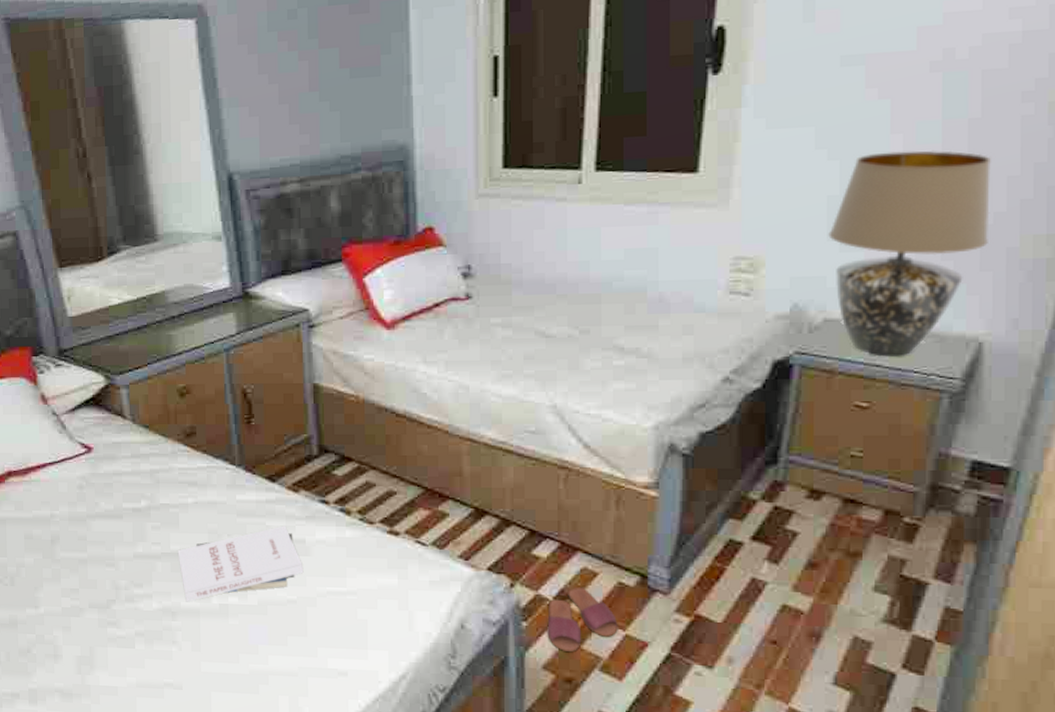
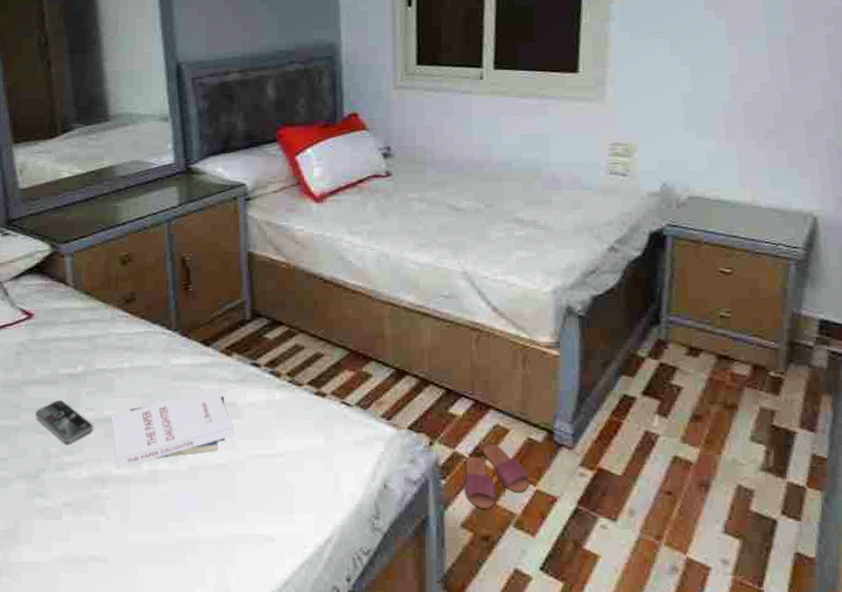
mobile phone: none [102,534,160,577] -> present [35,400,93,445]
table lamp: present [828,150,991,357] -> none [686,59,812,229]

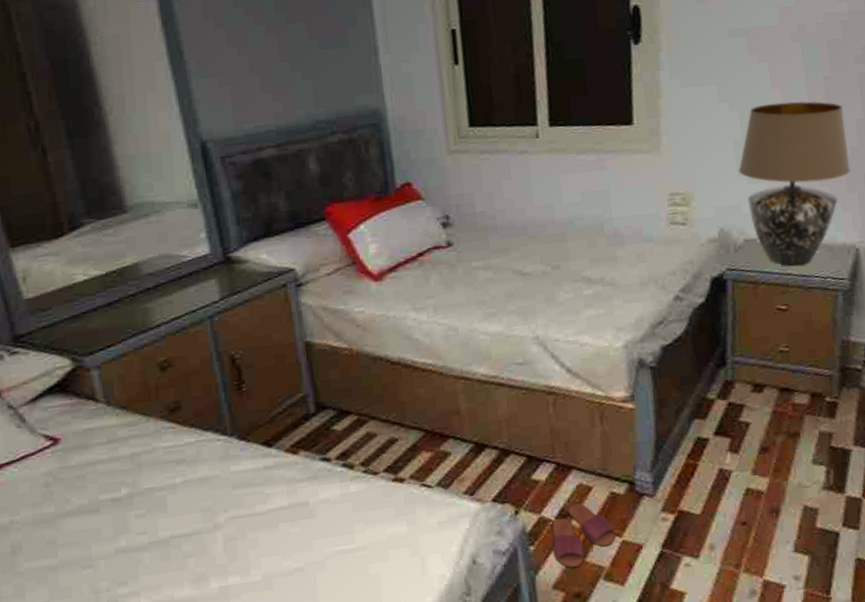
mobile phone: present [35,400,93,445] -> none [76,529,147,576]
books: present [111,389,234,469] -> none [167,490,310,592]
table lamp: none [686,59,812,229] -> present [738,101,851,267]

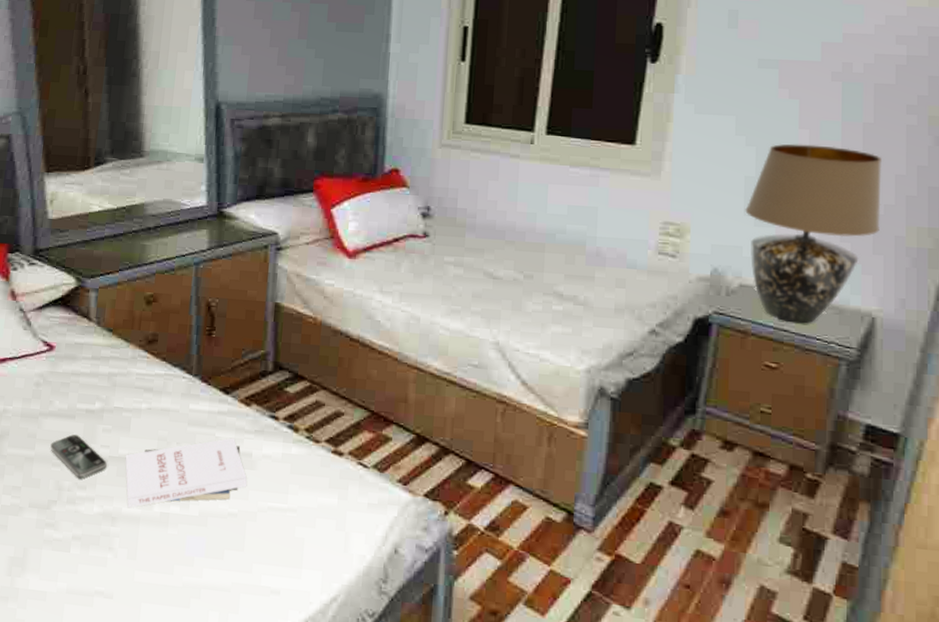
mobile phone: none [76,529,147,576] -> present [50,434,107,479]
books: none [167,490,310,592] -> present [125,437,248,508]
slippers: present [552,502,616,569] -> none [476,519,544,585]

